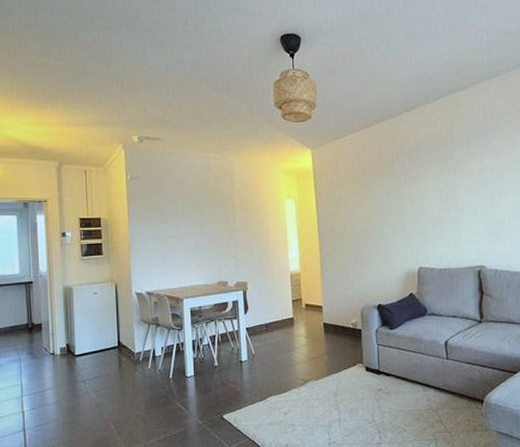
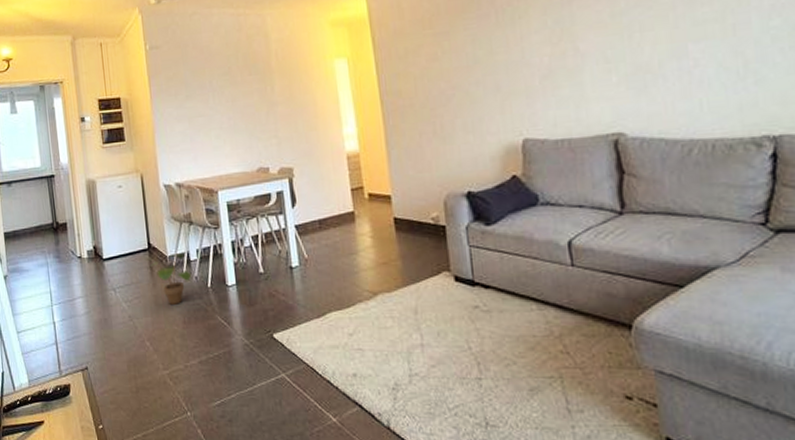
potted plant: none [116,350,155,393] -> present [147,253,191,304]

